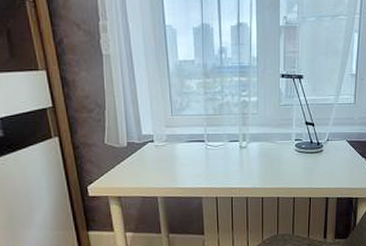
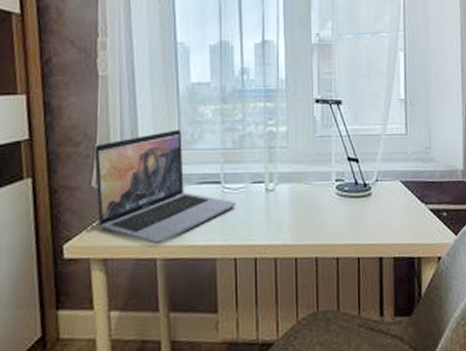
laptop: none [104,99,217,187] -> present [94,130,237,245]

